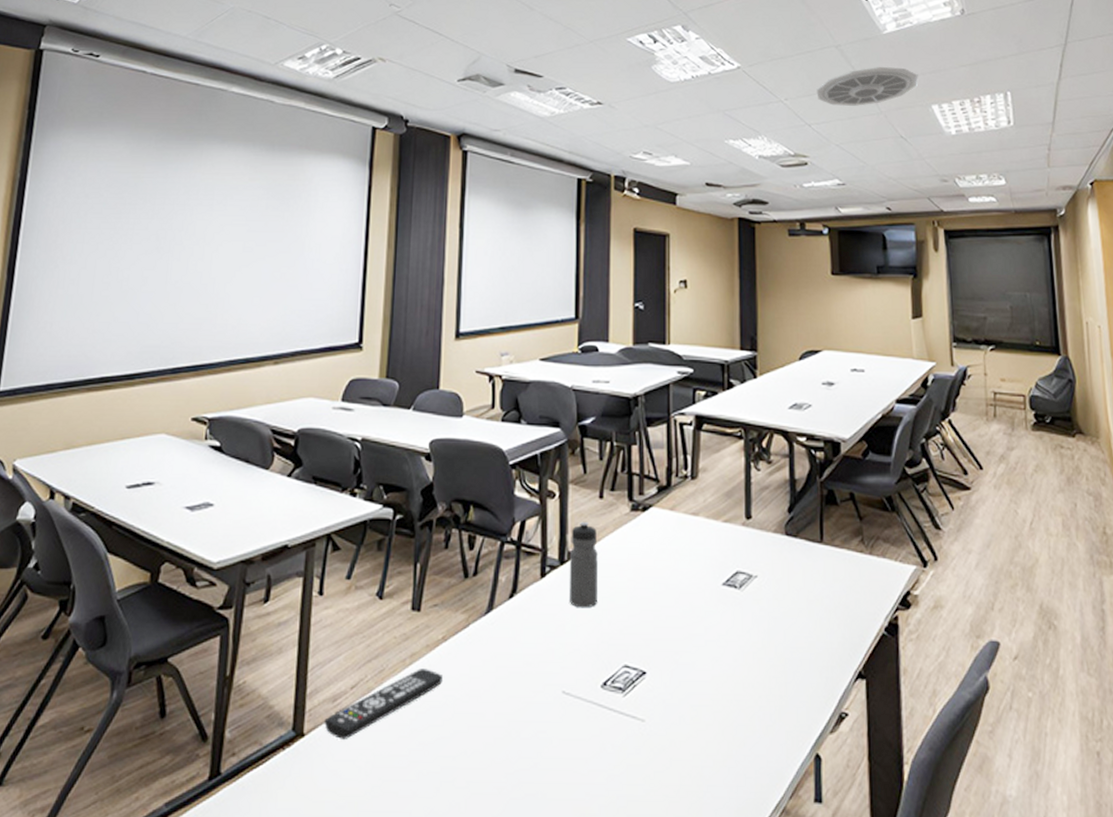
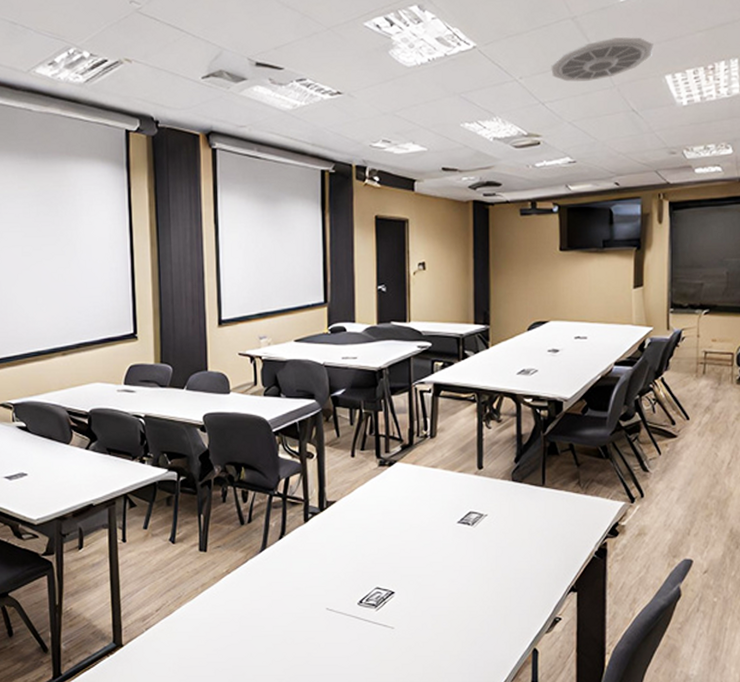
remote control: present [324,669,443,739] -> none [137,595,229,648]
water bottle: present [568,521,599,608] -> none [327,476,353,545]

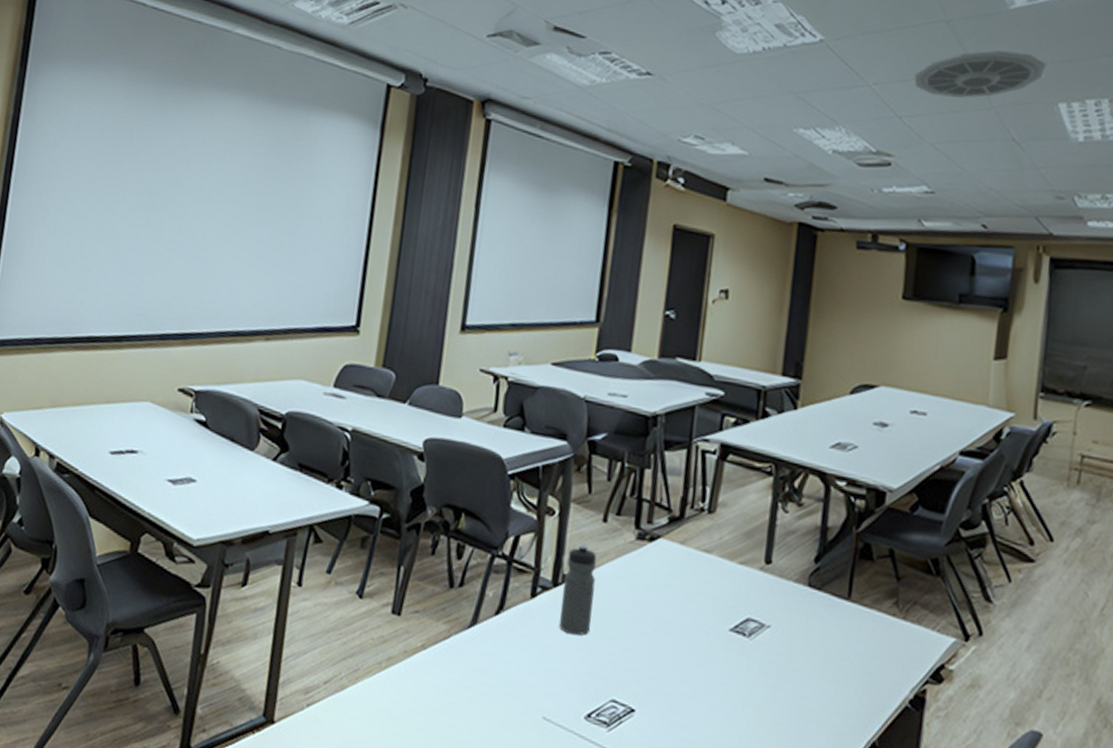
water bottle: none [327,476,353,545] -> present [558,544,597,636]

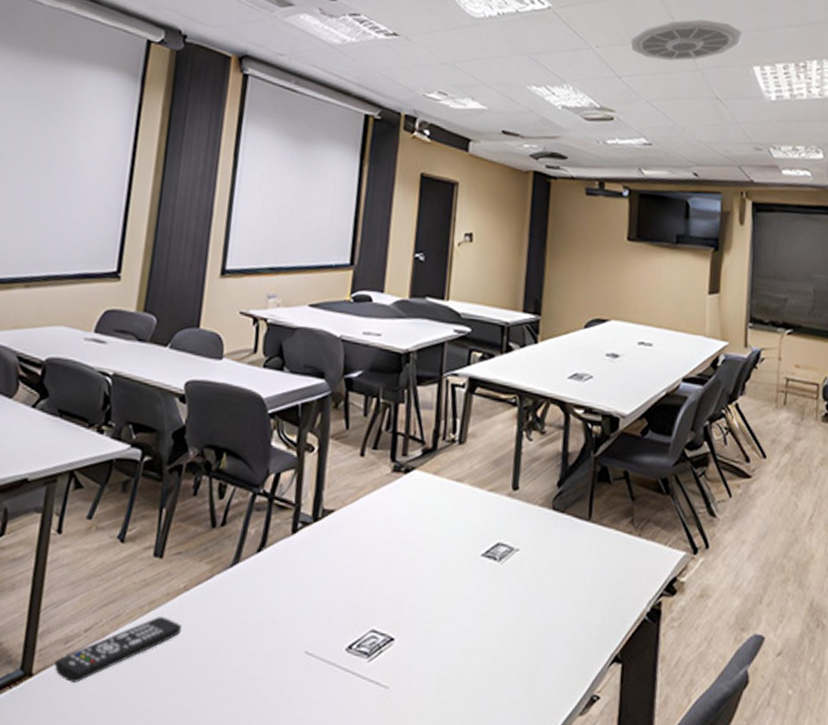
remote control: none [295,673,419,732] -> present [54,617,181,683]
water bottle: present [558,544,597,636] -> none [319,478,355,569]

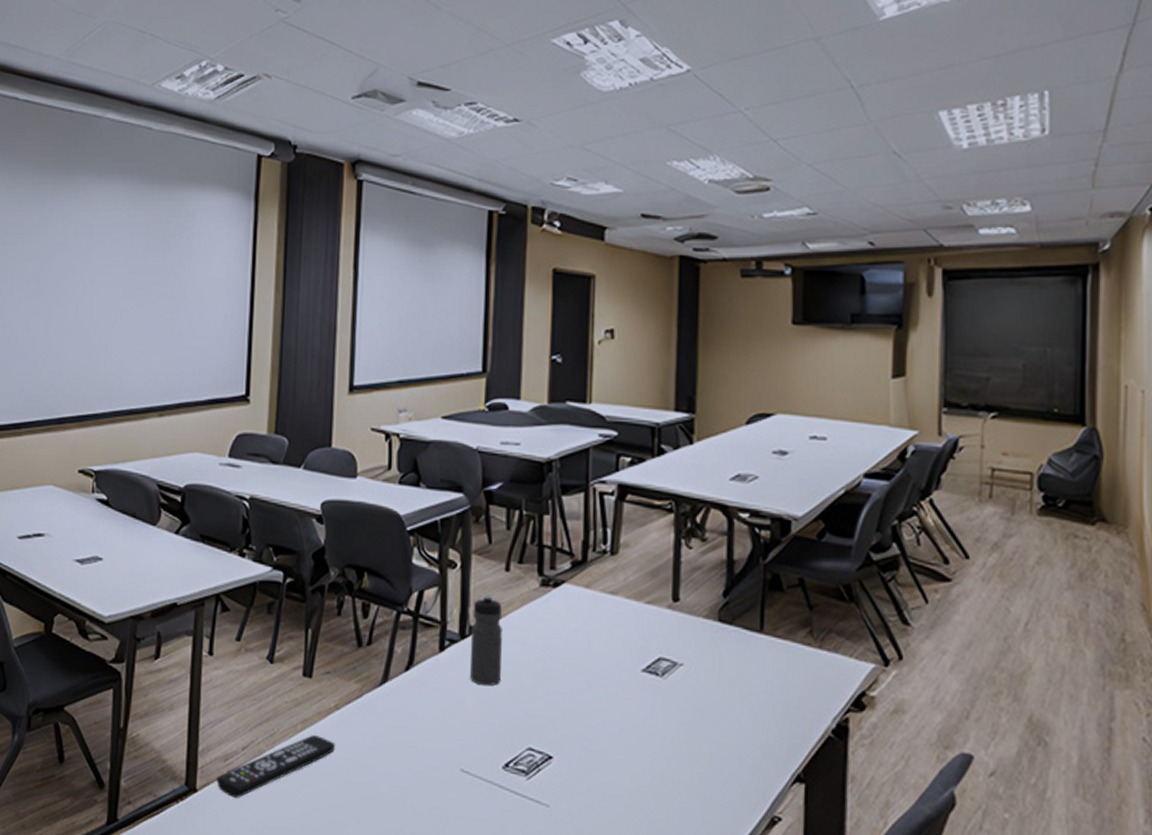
water bottle: none [319,478,355,569] -> present [469,594,503,686]
ceiling vent: present [630,19,742,61] -> none [786,63,923,115]

